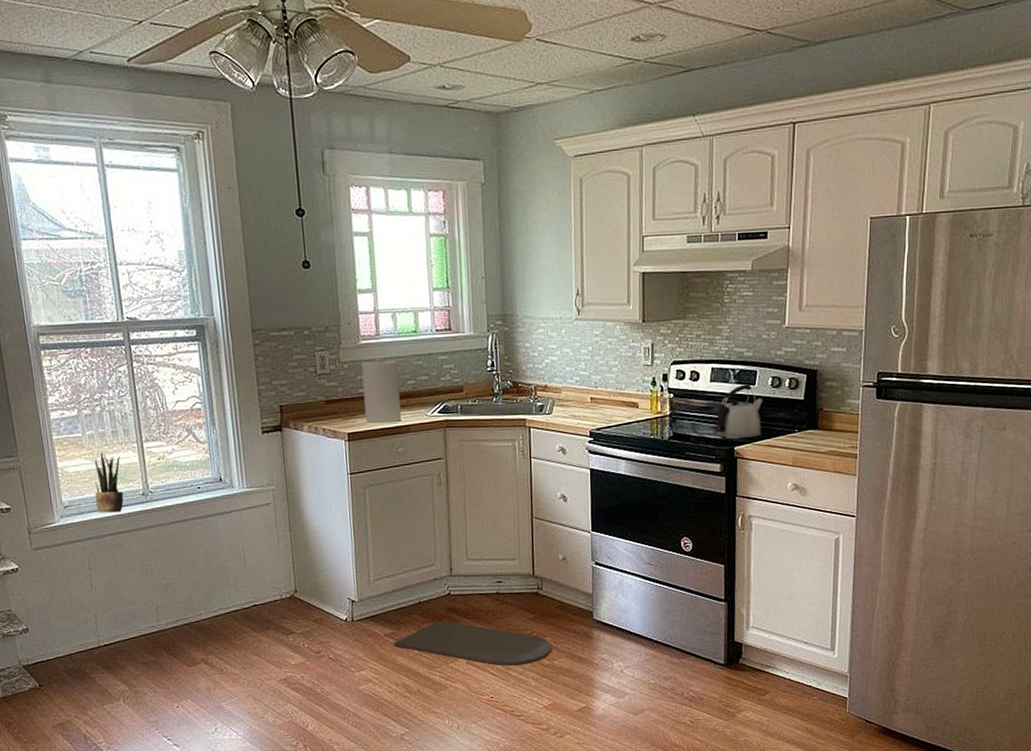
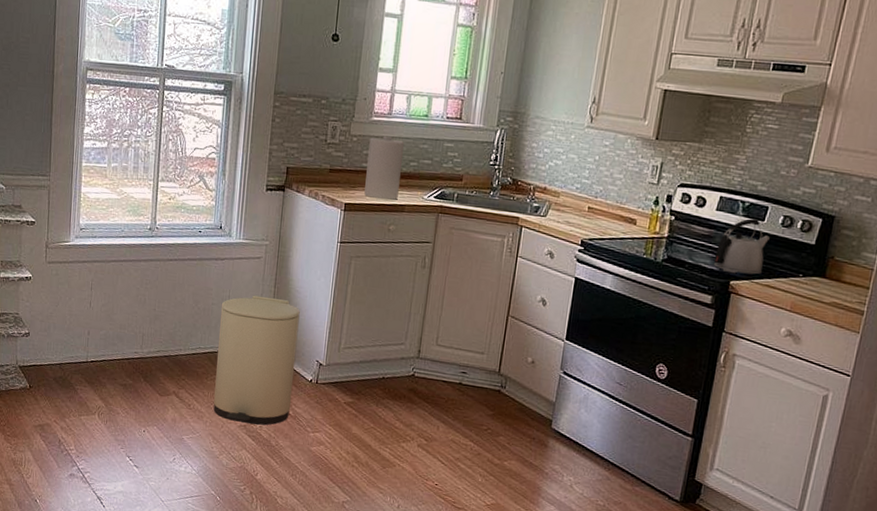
potted plant: present [94,452,124,513] -> none [108,184,136,242]
pedal bin: none [236,542,330,677] -> present [213,295,300,425]
door mat: present [394,620,552,666] -> none [352,399,505,459]

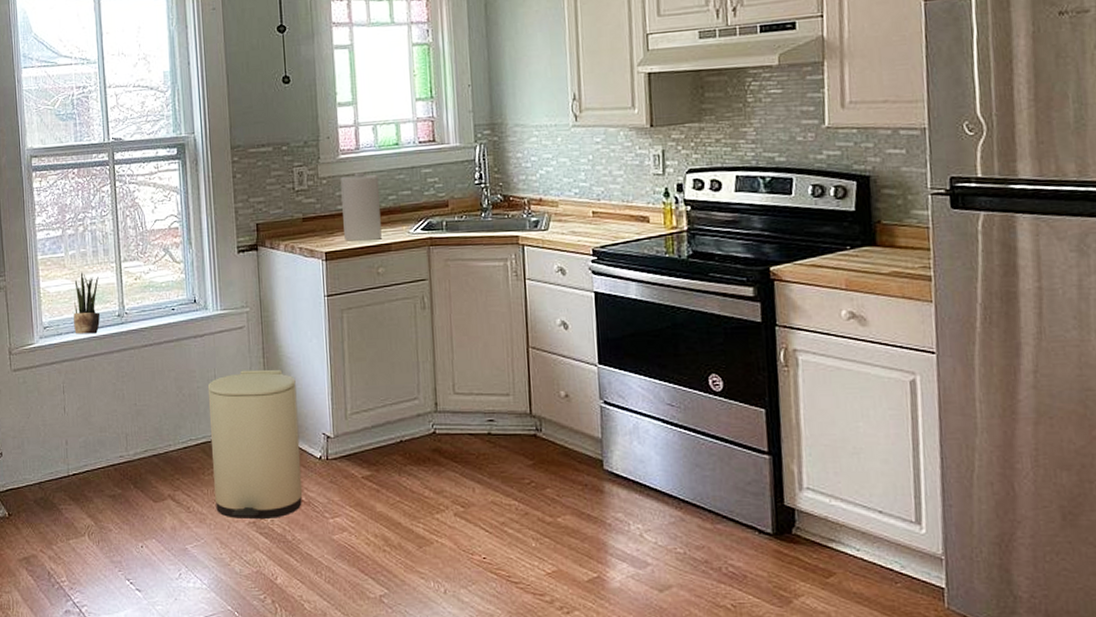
potted plant: none [108,184,136,242] -> present [73,272,101,335]
kettle: present [713,218,770,275] -> none [745,194,804,259]

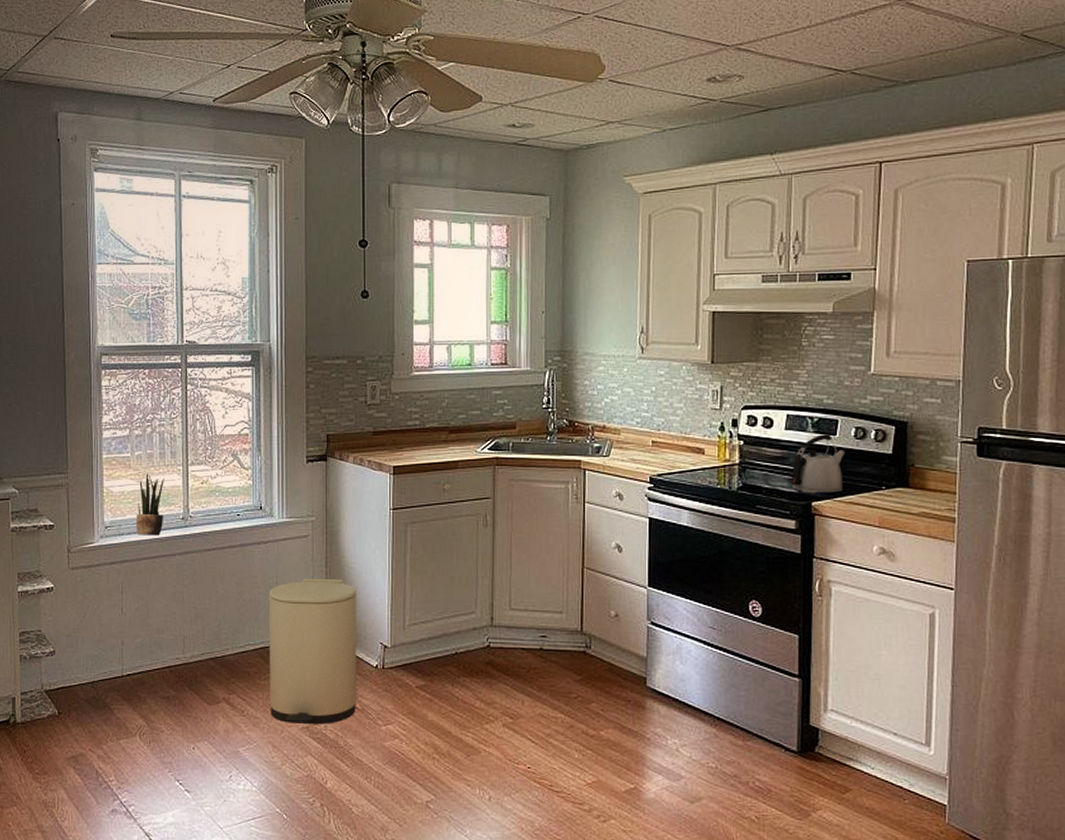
paper towel holder: present [340,172,382,242] -> none [413,390,450,458]
kettle: none [745,194,804,259] -> present [791,434,845,494]

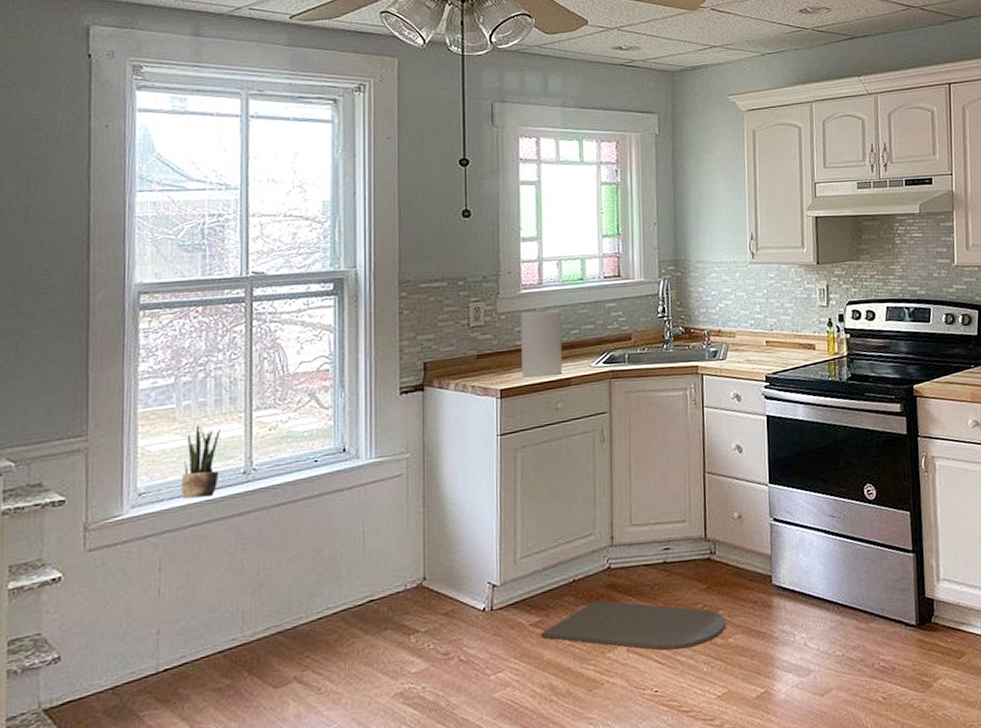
pedal bin: present [268,578,357,724] -> none [353,518,462,692]
paper towel holder: none [413,390,450,458] -> present [521,307,562,378]
door mat: none [426,675,599,733] -> present [541,600,726,651]
kettle: present [791,434,845,494] -> none [894,322,940,379]

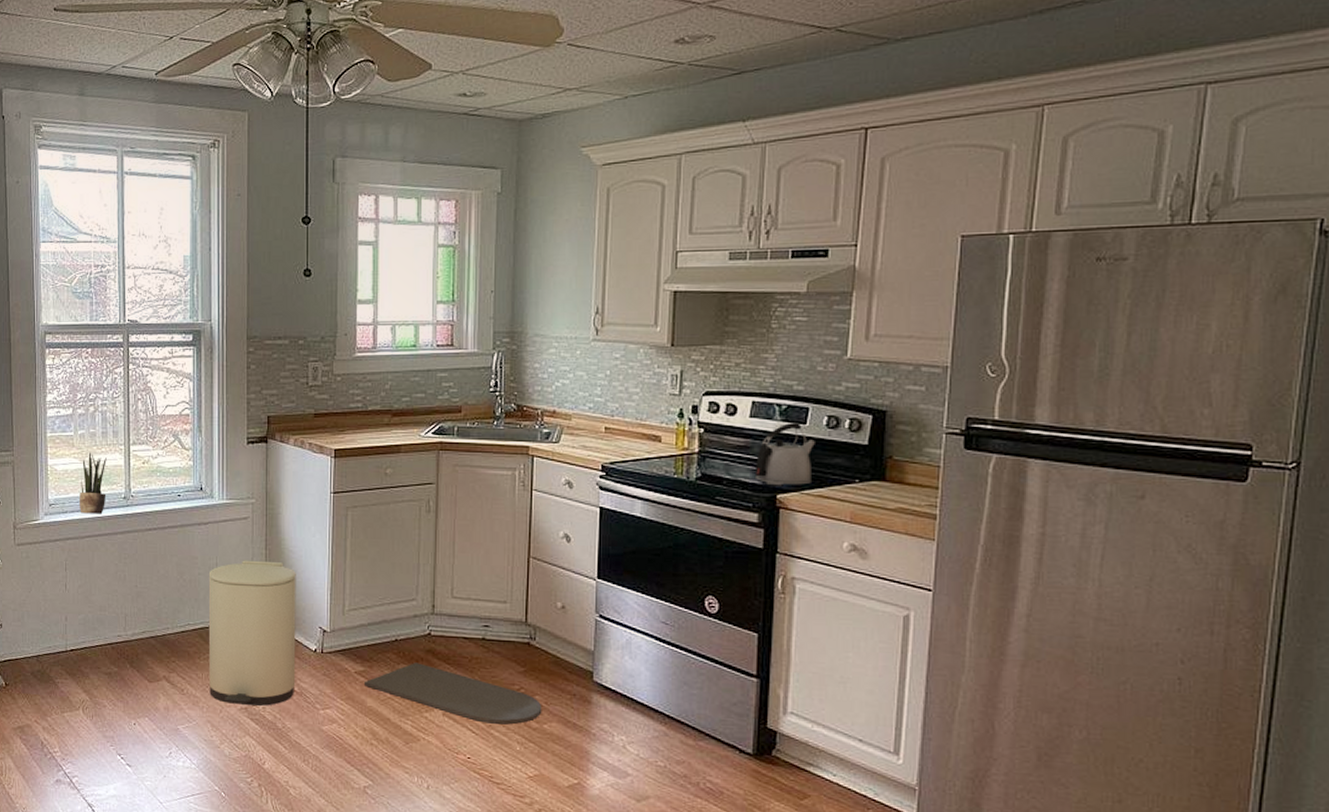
pedal bin: none [353,518,462,692] -> present [208,560,296,706]
paper towel holder: present [521,307,562,378] -> none [355,372,394,442]
kettle: none [894,322,940,379] -> present [754,423,815,486]

